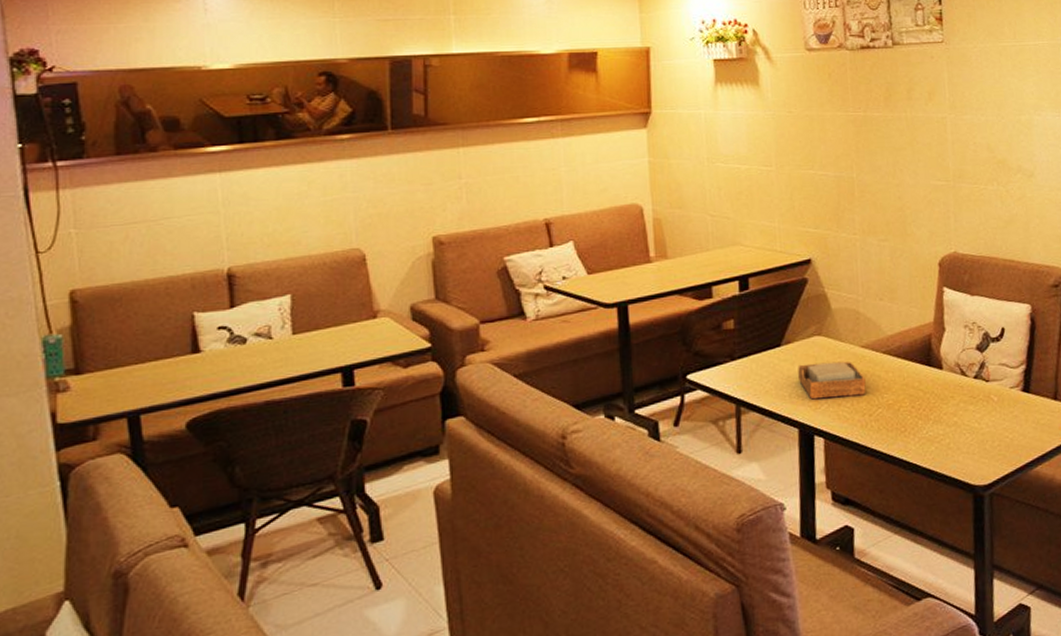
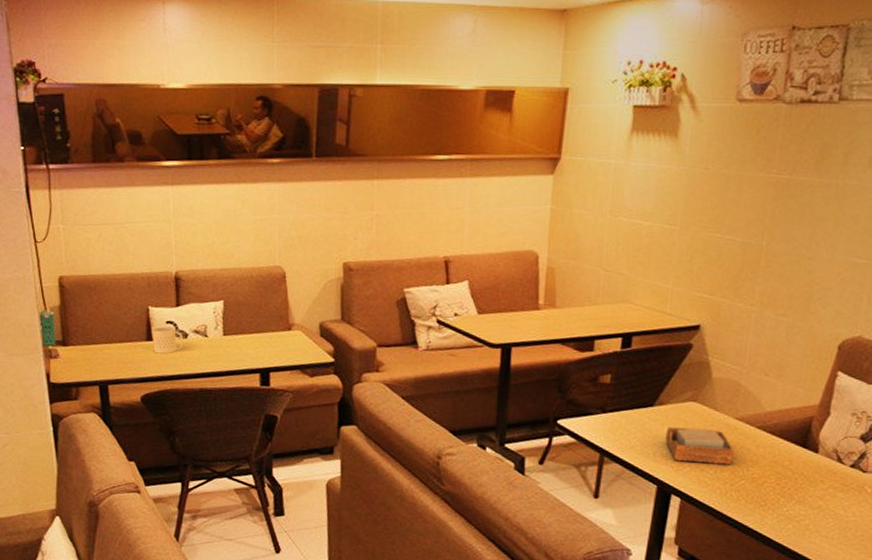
mug: none [198,333,242,367] -> present [151,326,184,354]

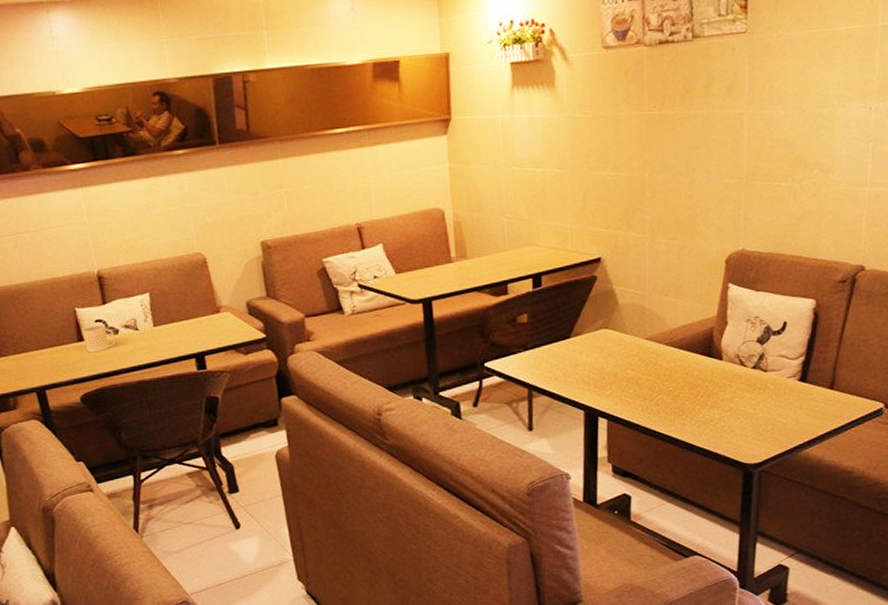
napkin holder: present [665,426,734,465] -> none [585,351,648,386]

